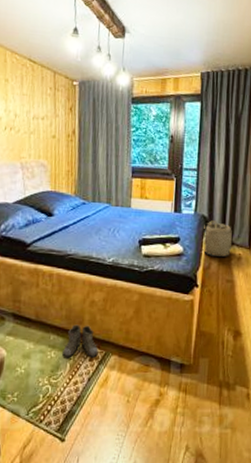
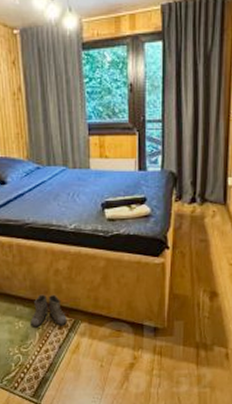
basket: present [202,220,232,257] -> none [172,176,205,215]

